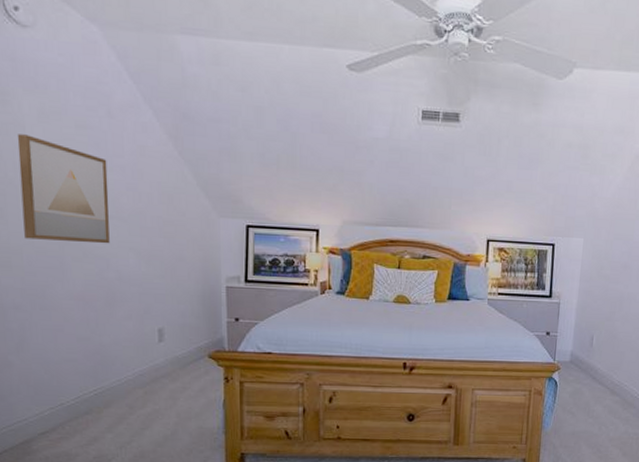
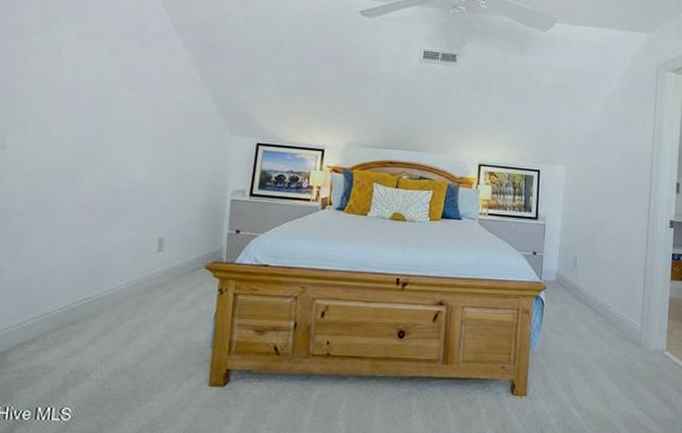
wall art: present [17,134,110,244] -> none [42,54,134,156]

